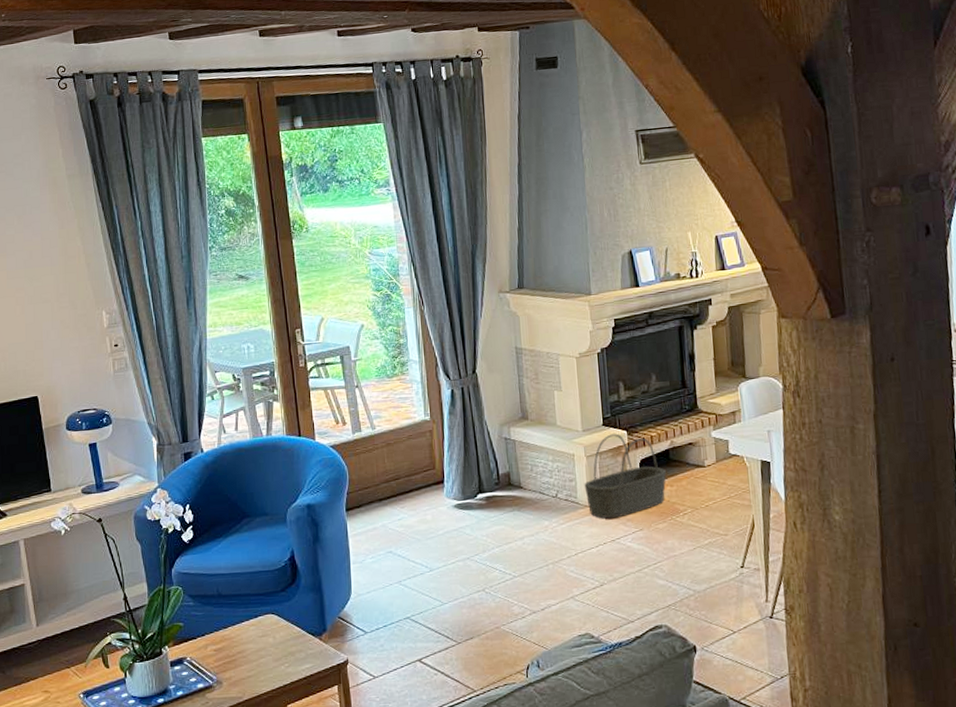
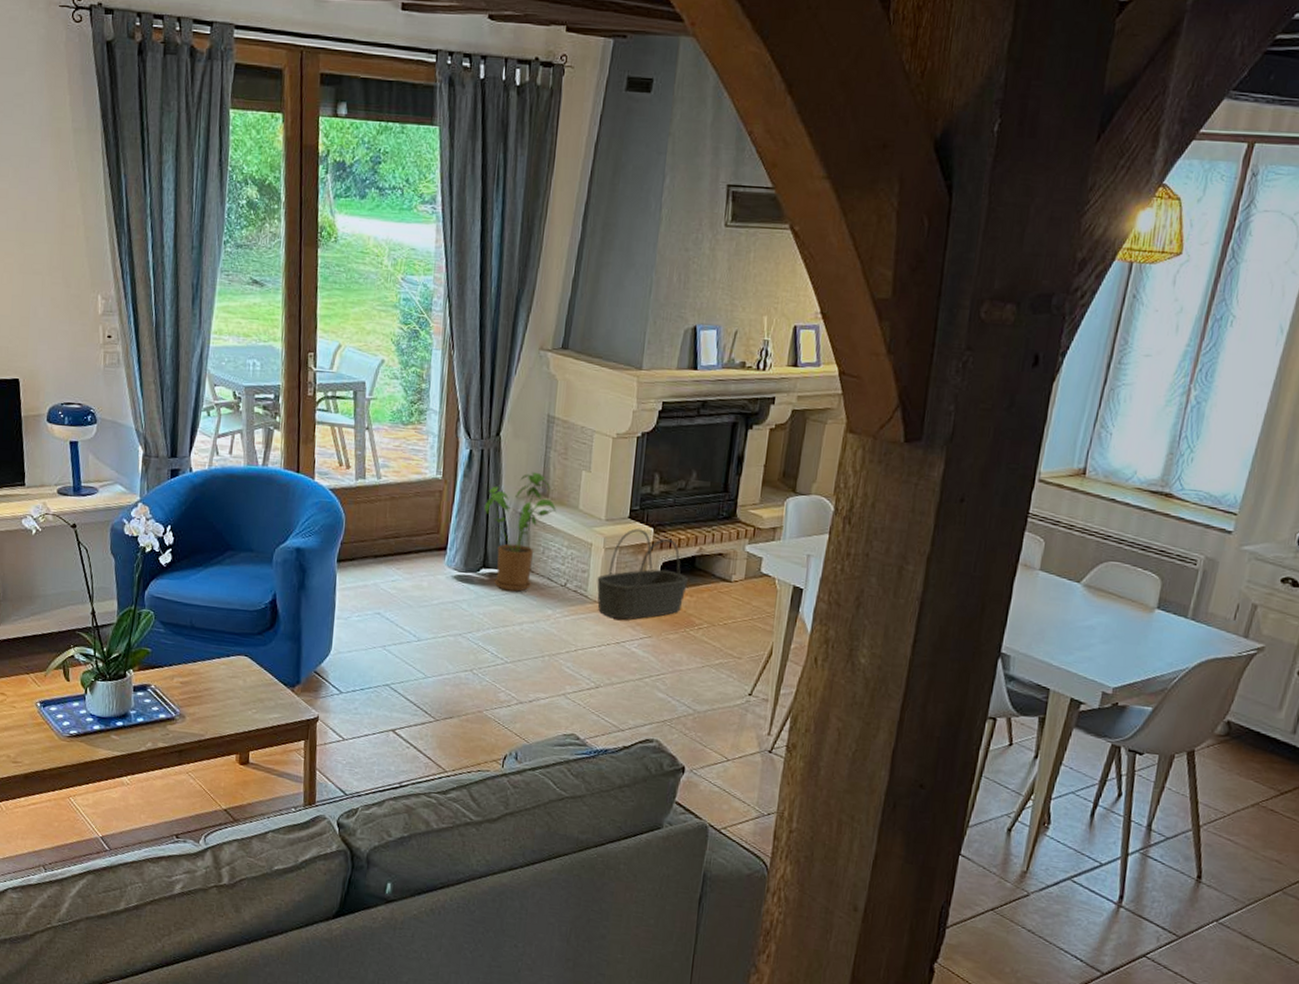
house plant: none [472,399,538,510] -> present [484,471,557,592]

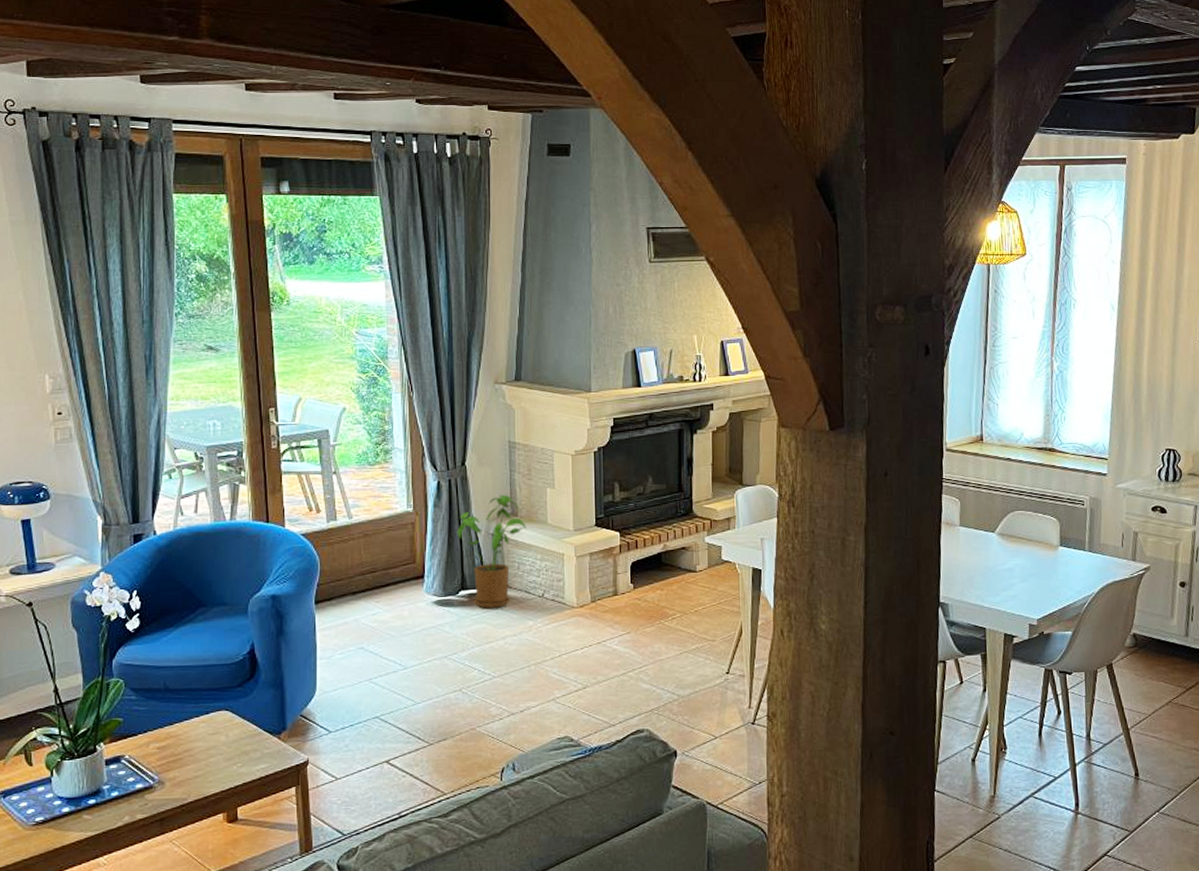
basket: present [597,528,688,620] -> none [572,534,657,621]

